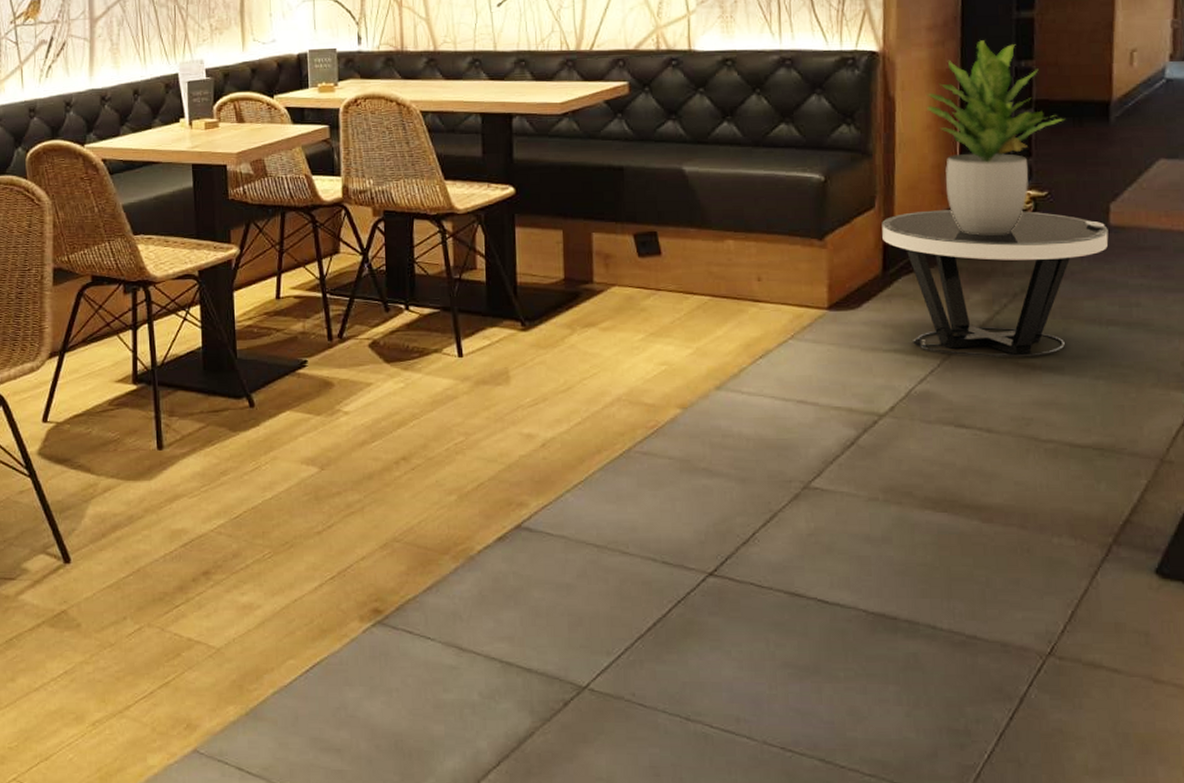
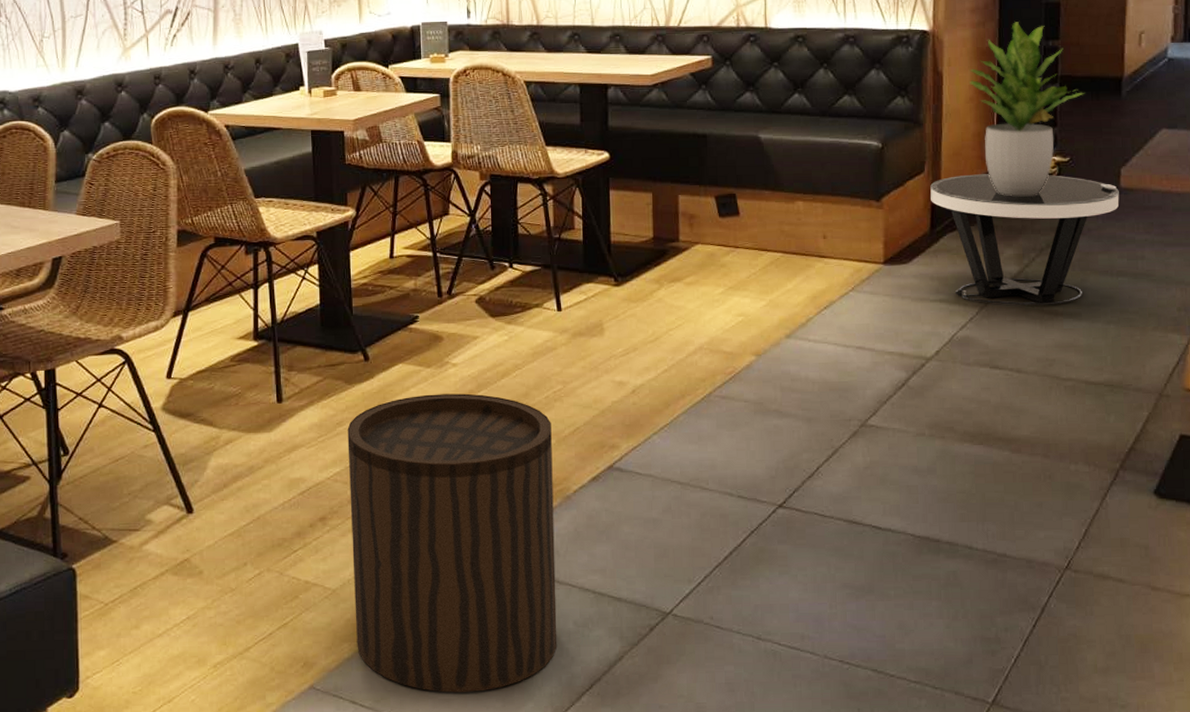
stool: none [232,444,461,764] -> present [347,393,558,693]

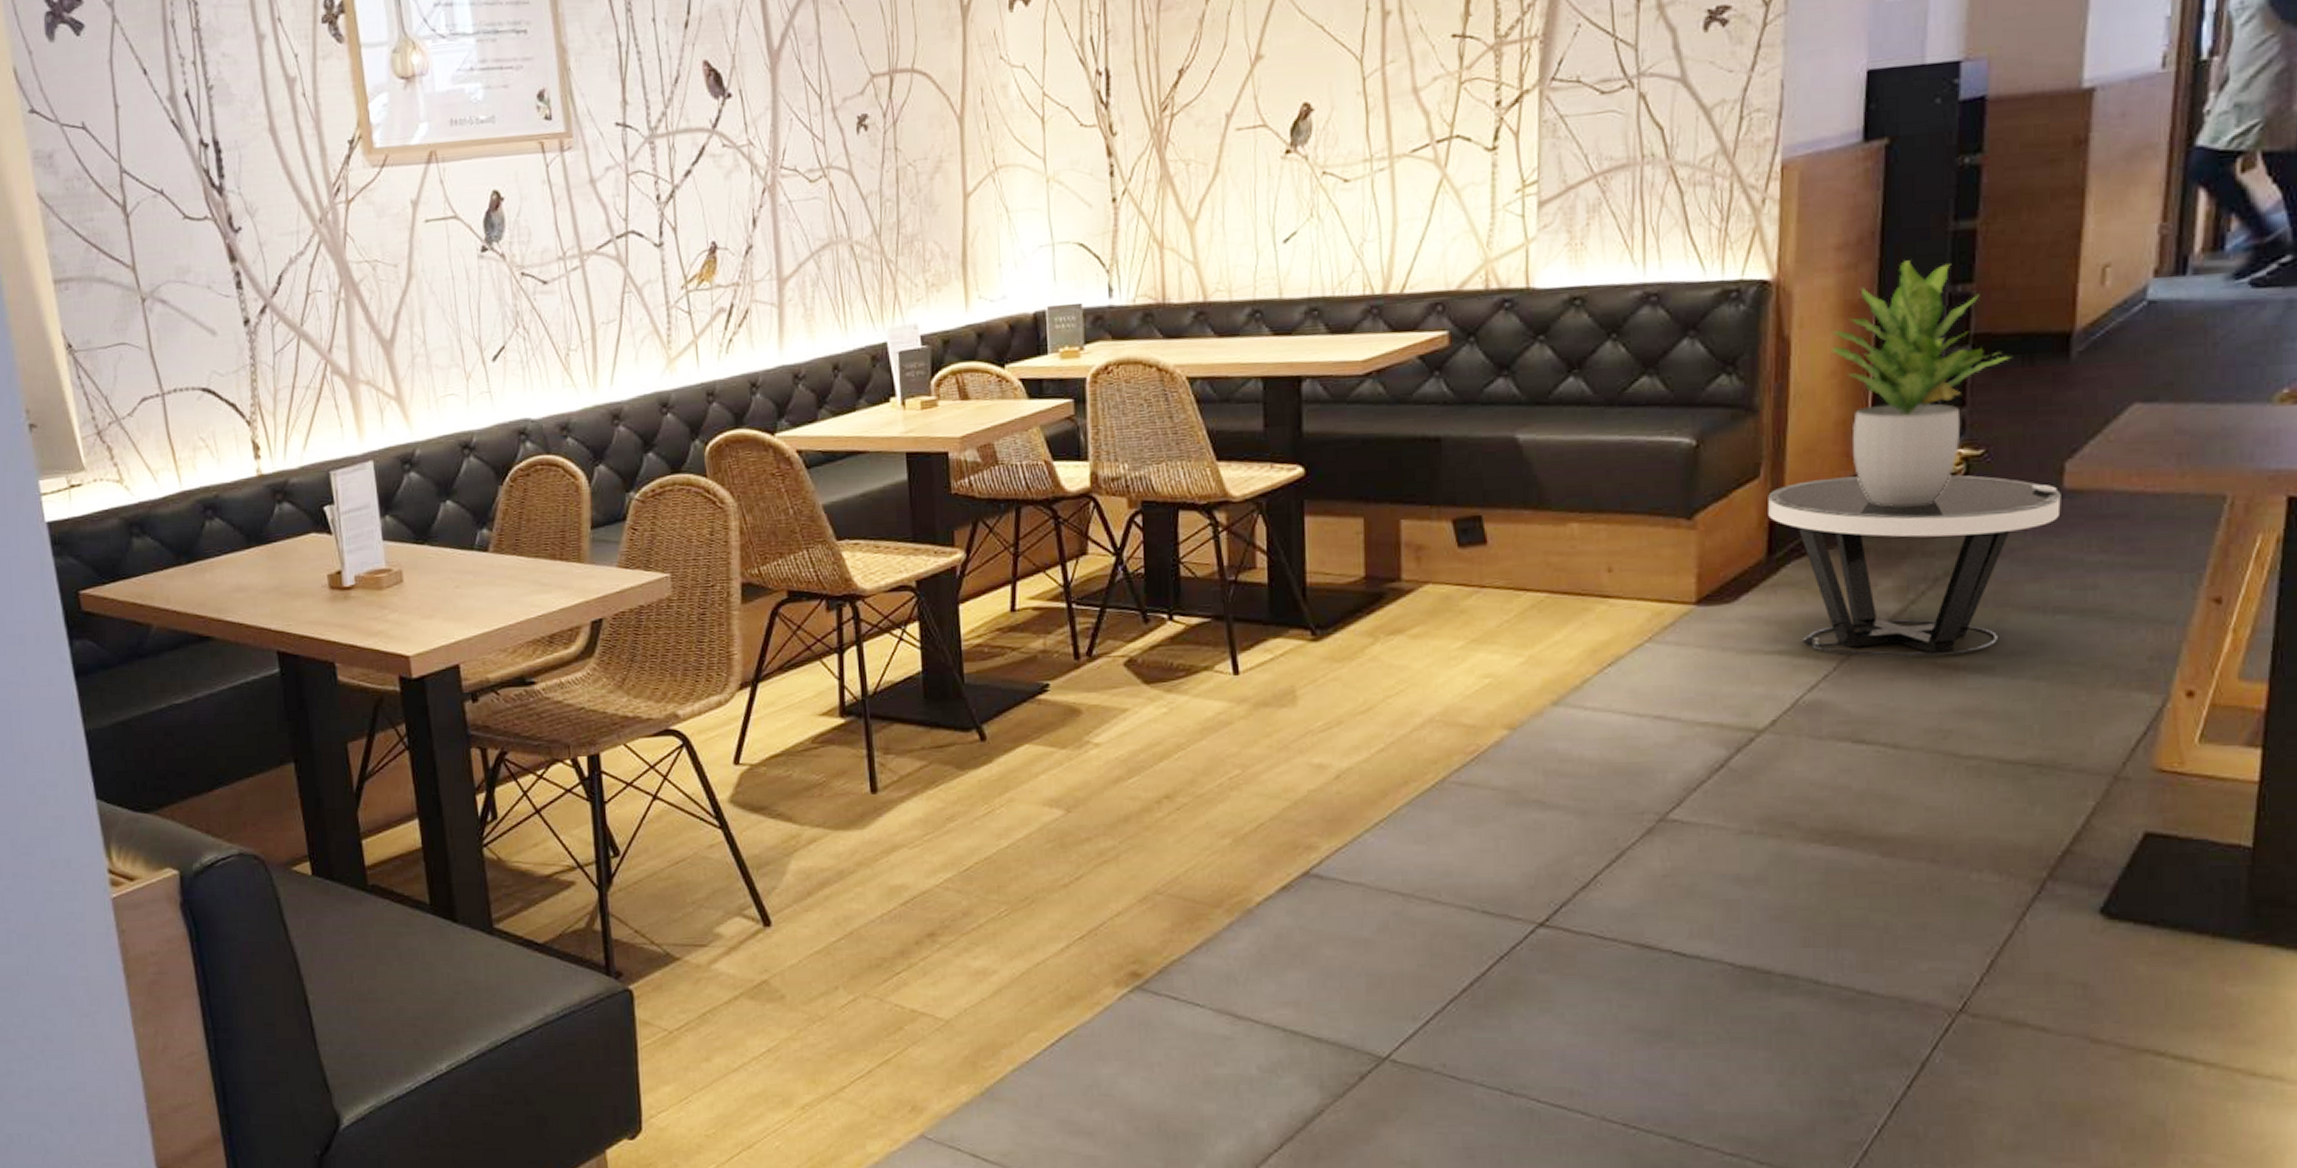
stool: present [347,393,558,693] -> none [960,781,1236,1148]

